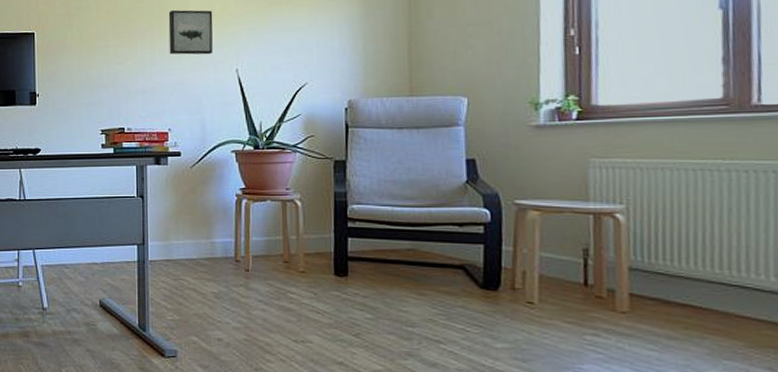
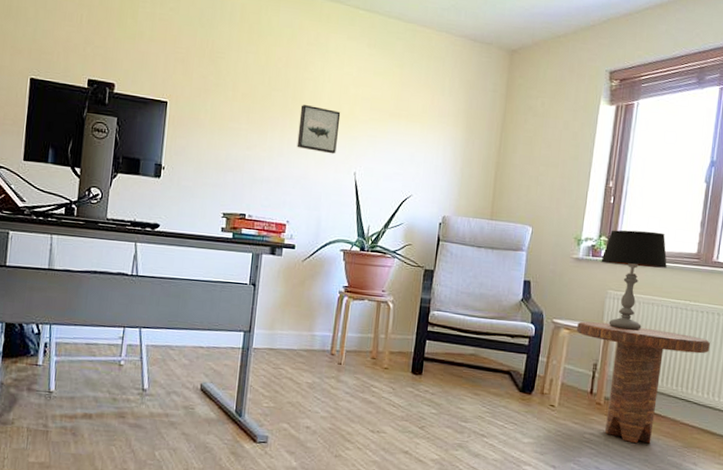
side table: none [551,199,768,345] -> present [577,321,710,444]
table lamp: none [573,79,677,203] -> present [601,230,667,331]

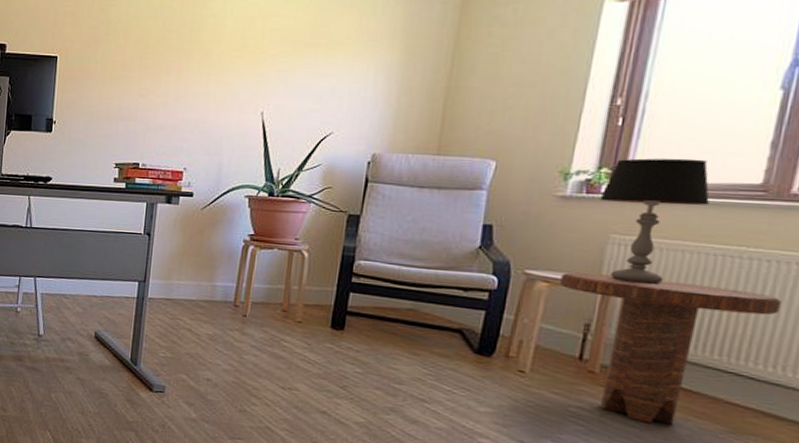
wall art: present [296,105,341,154] -> none [194,45,246,94]

